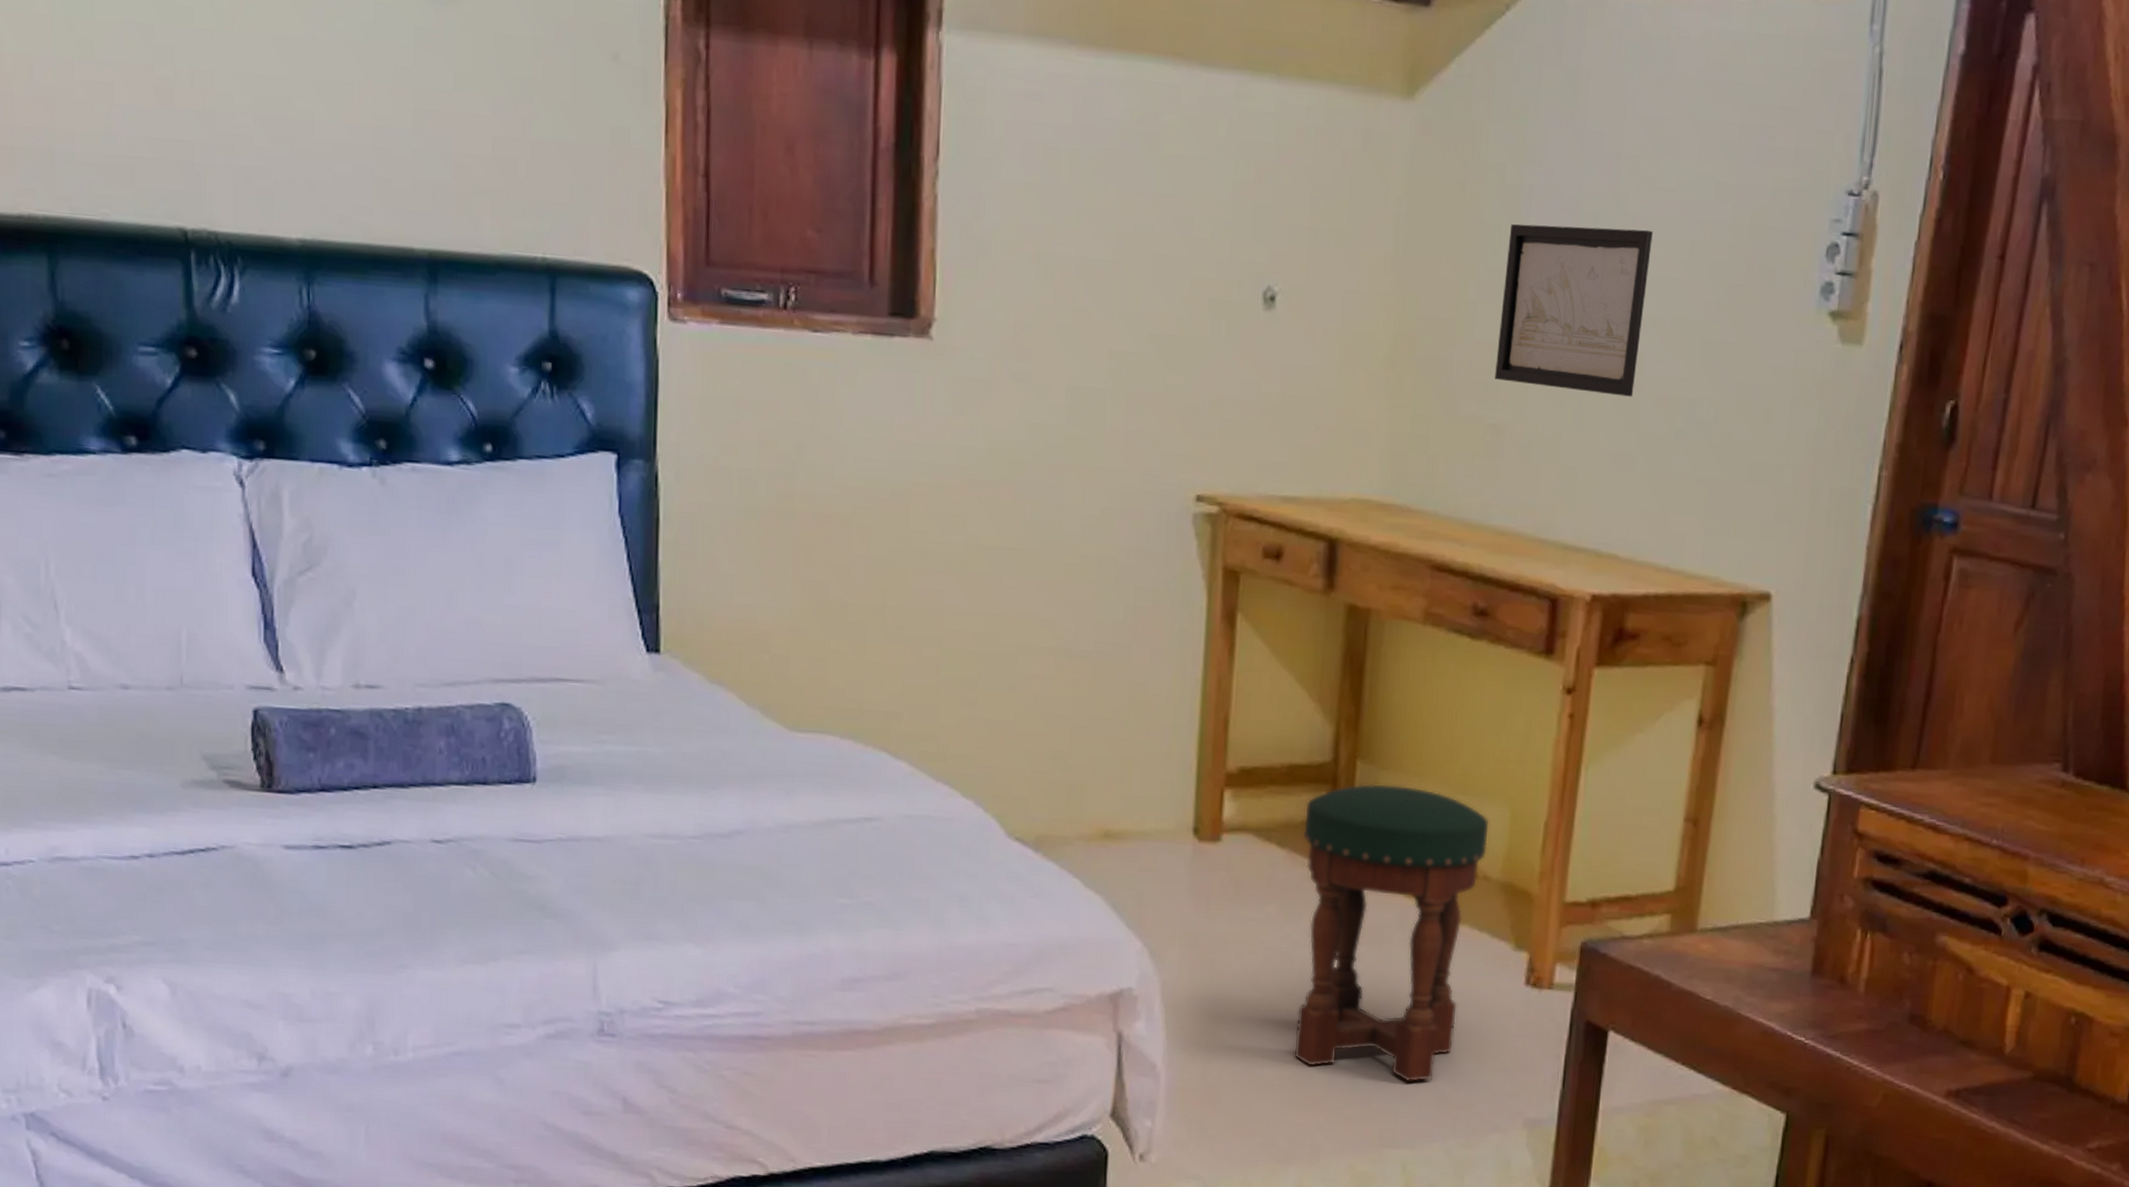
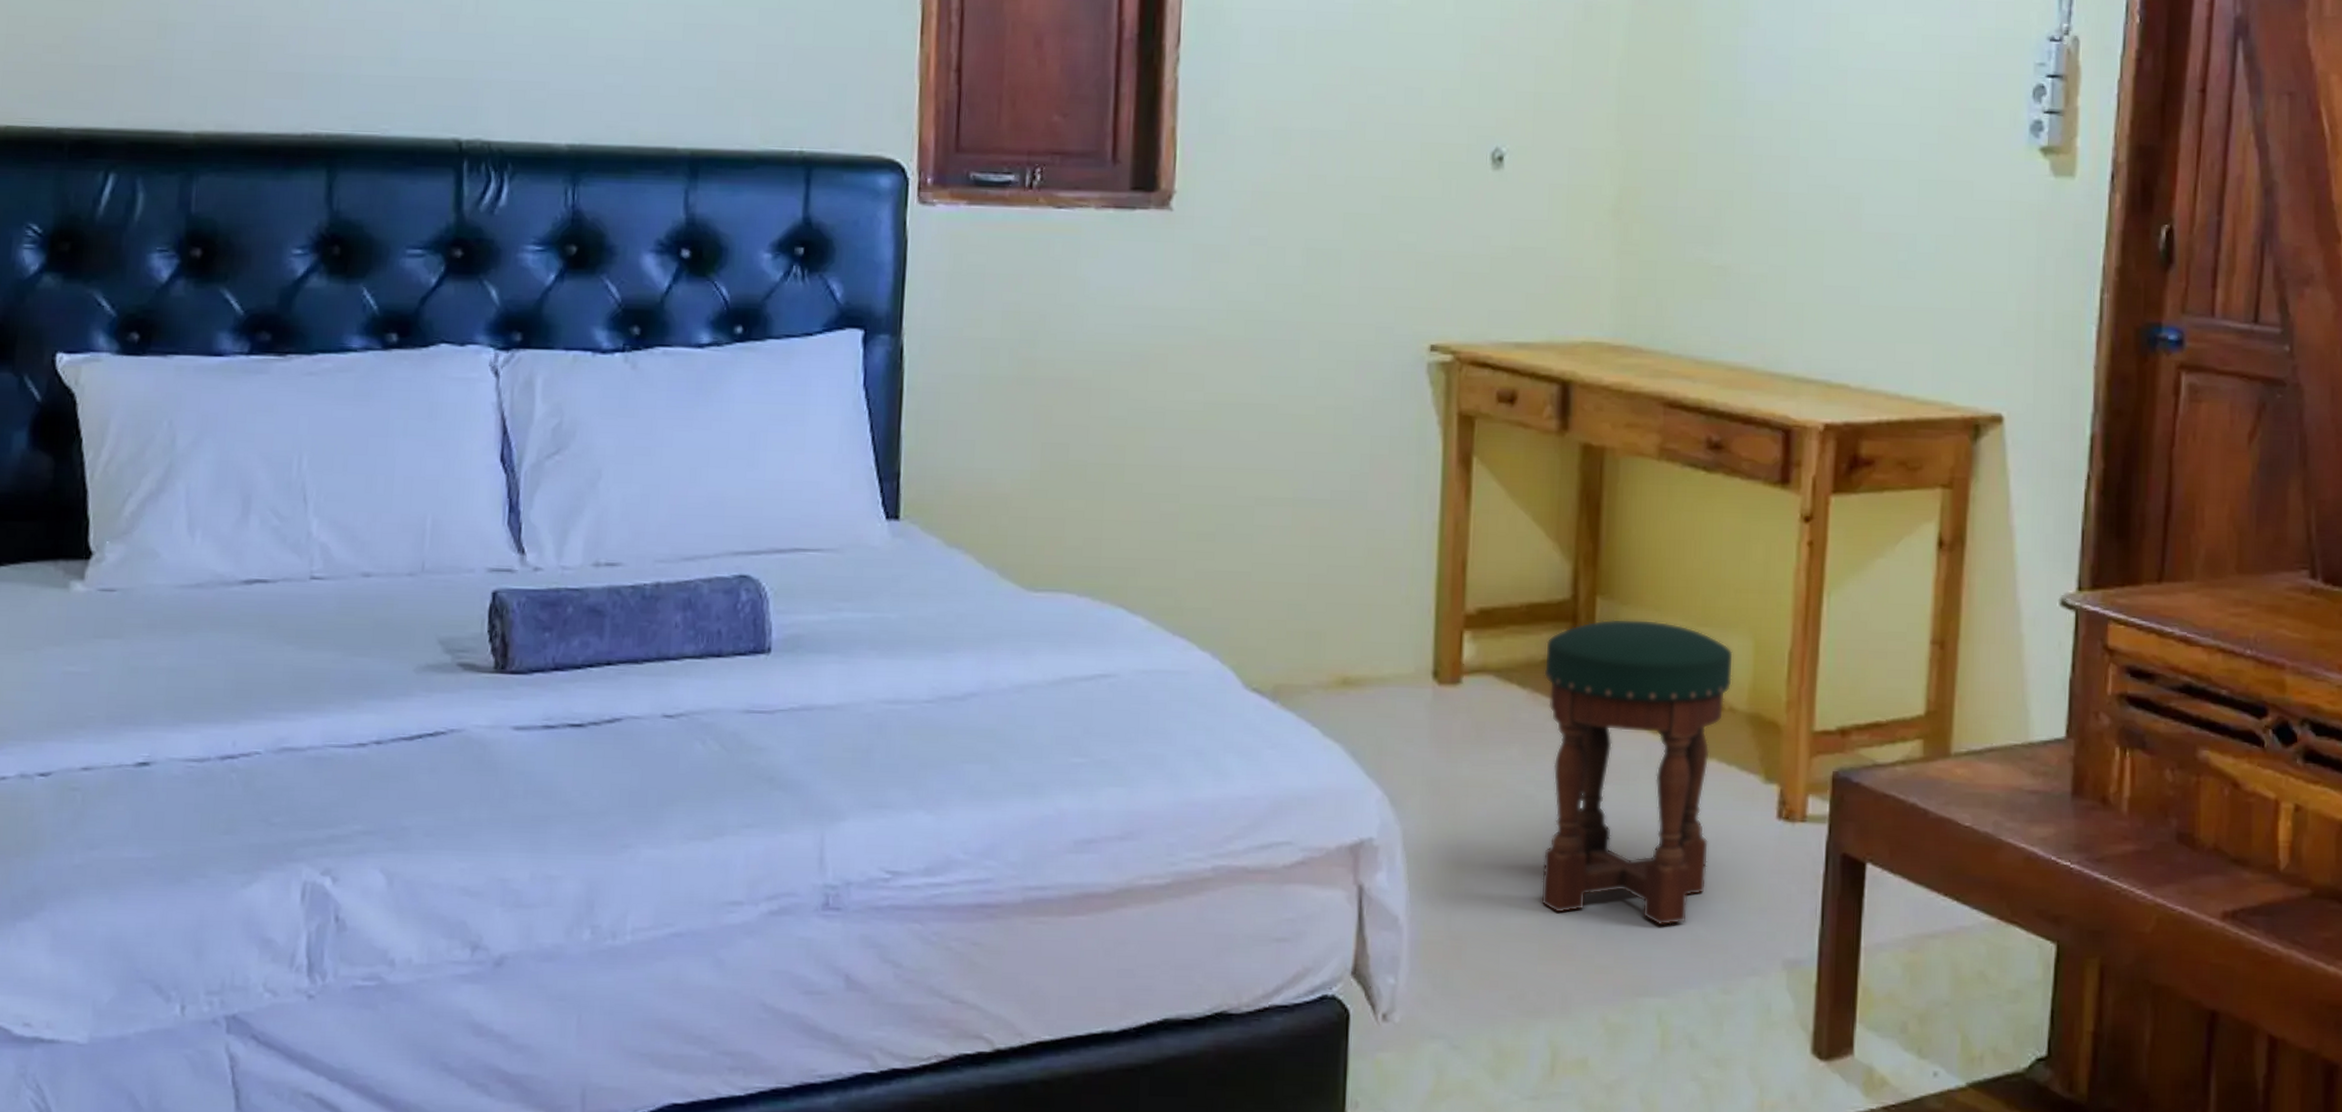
wall art: present [1495,223,1653,397] -> none [1719,80,1865,235]

